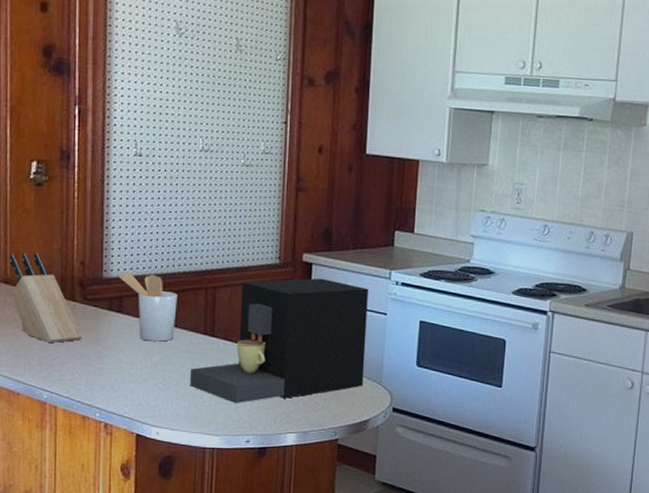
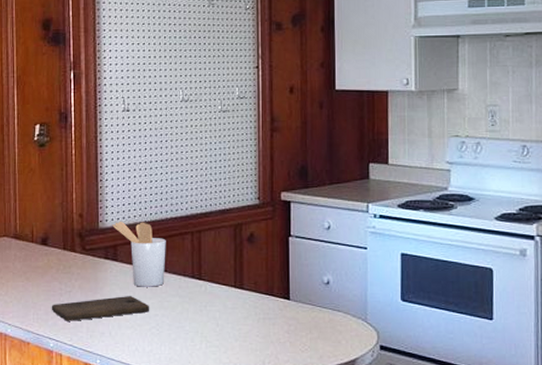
knife block: present [10,252,83,343] -> none [19,208,83,292]
cutting board: none [45,349,157,373] -> present [51,296,150,321]
coffee maker: present [190,278,369,403] -> none [181,215,349,346]

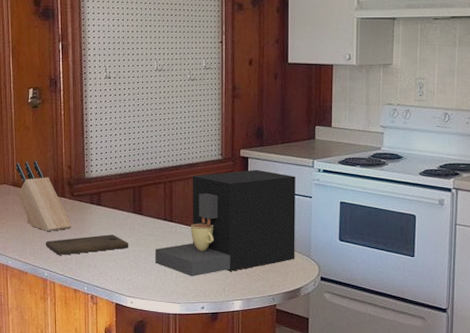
knife block: none [19,208,83,292] -> present [16,160,72,231]
utensil holder: present [112,221,166,287] -> none [96,172,143,228]
coffee maker: none [181,215,349,346] -> present [155,169,296,276]

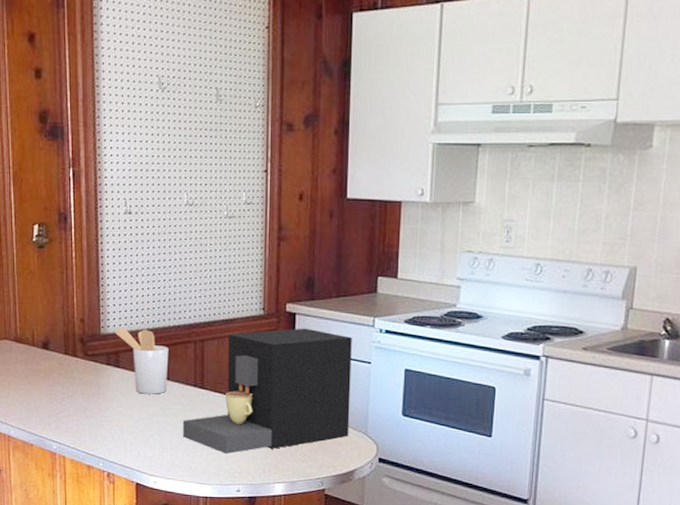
knife block: present [16,160,72,231] -> none [19,311,85,397]
cutting board: present [45,235,129,255] -> none [53,402,152,425]
utensil holder: none [96,172,143,228] -> present [114,327,169,394]

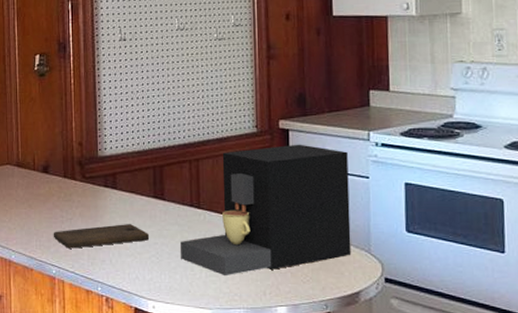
cutting board: none [53,402,152,425] -> present [53,224,150,249]
utensil holder: present [114,327,169,394] -> none [111,149,165,215]

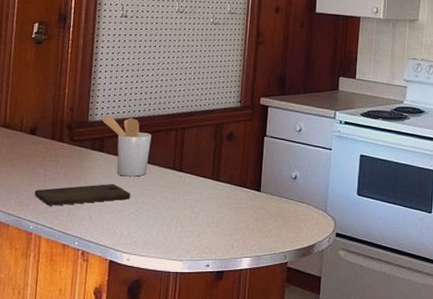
utensil holder: none [111,149,165,215] -> present [101,115,152,177]
coffee maker: present [181,144,352,275] -> none [159,118,316,231]

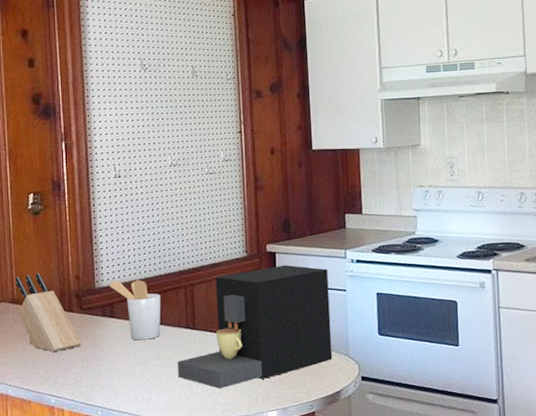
knife block: none [8,100,68,179] -> present [16,272,82,352]
cutting board: present [34,184,131,206] -> none [51,349,148,378]
coffee maker: none [159,118,316,231] -> present [178,264,333,389]

